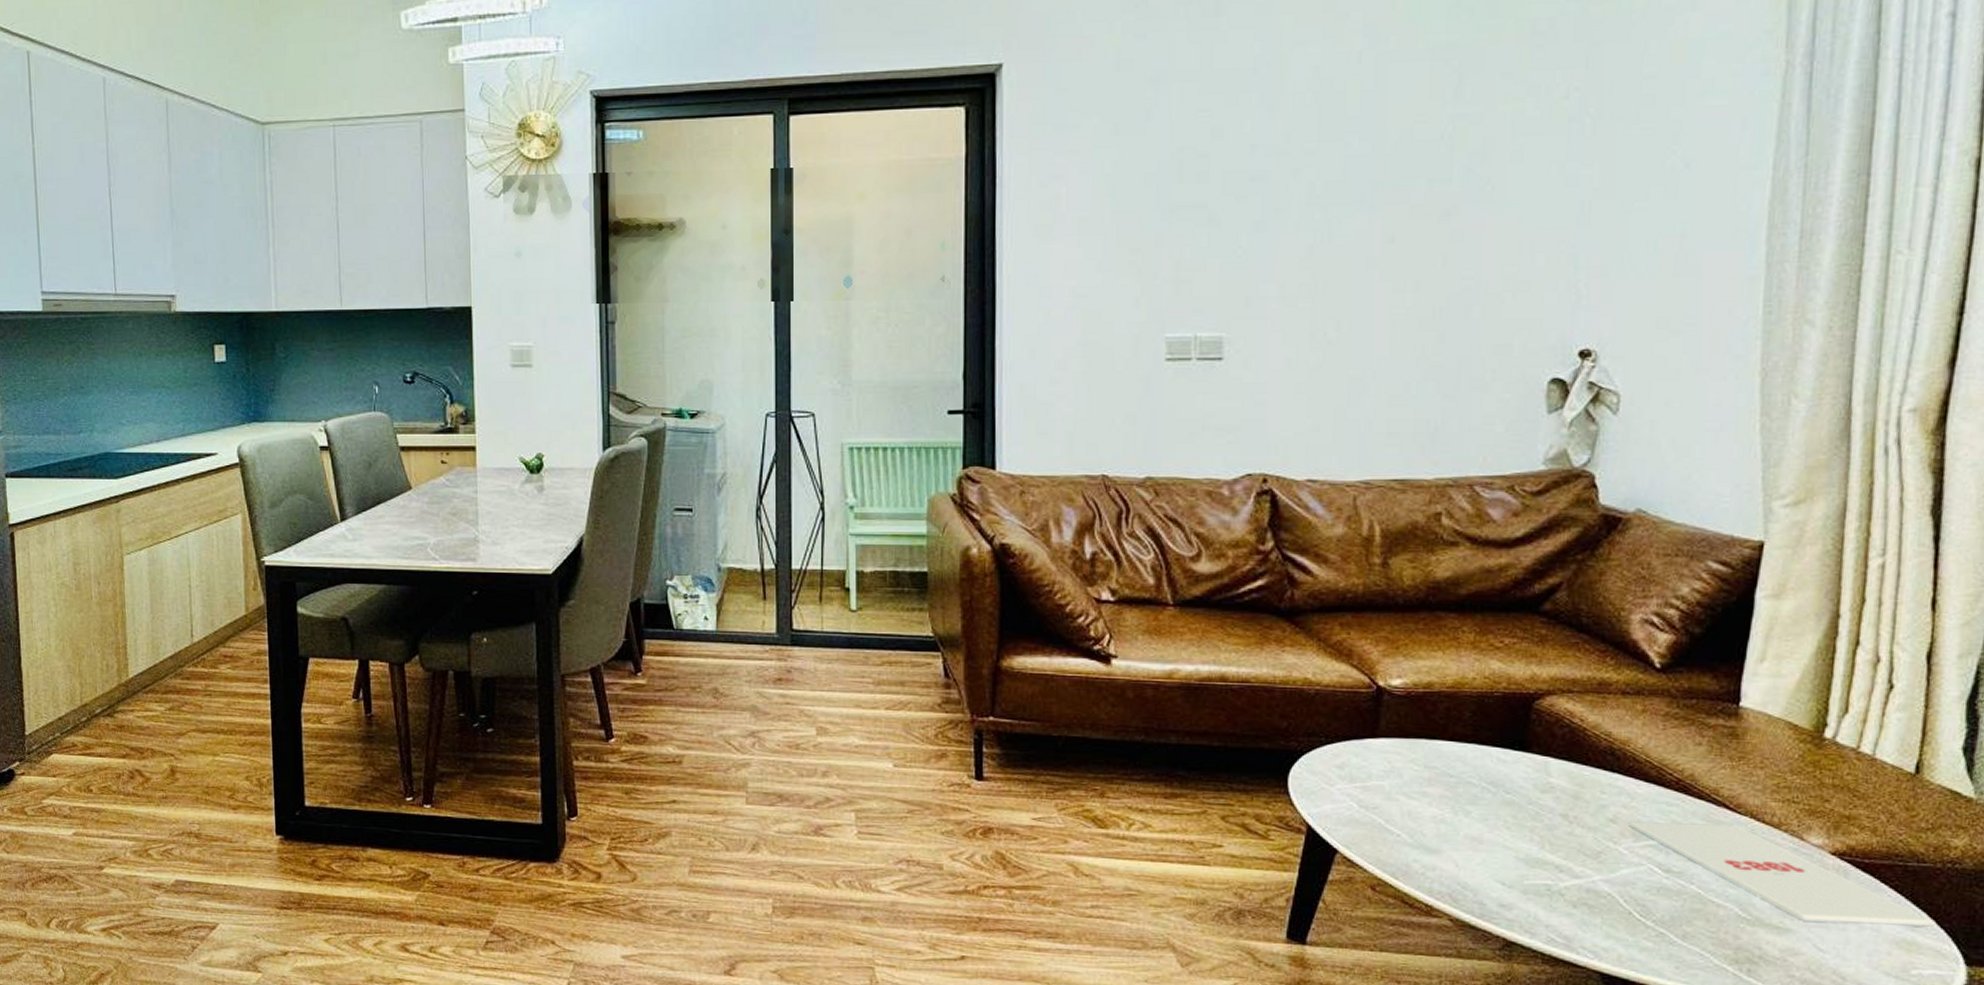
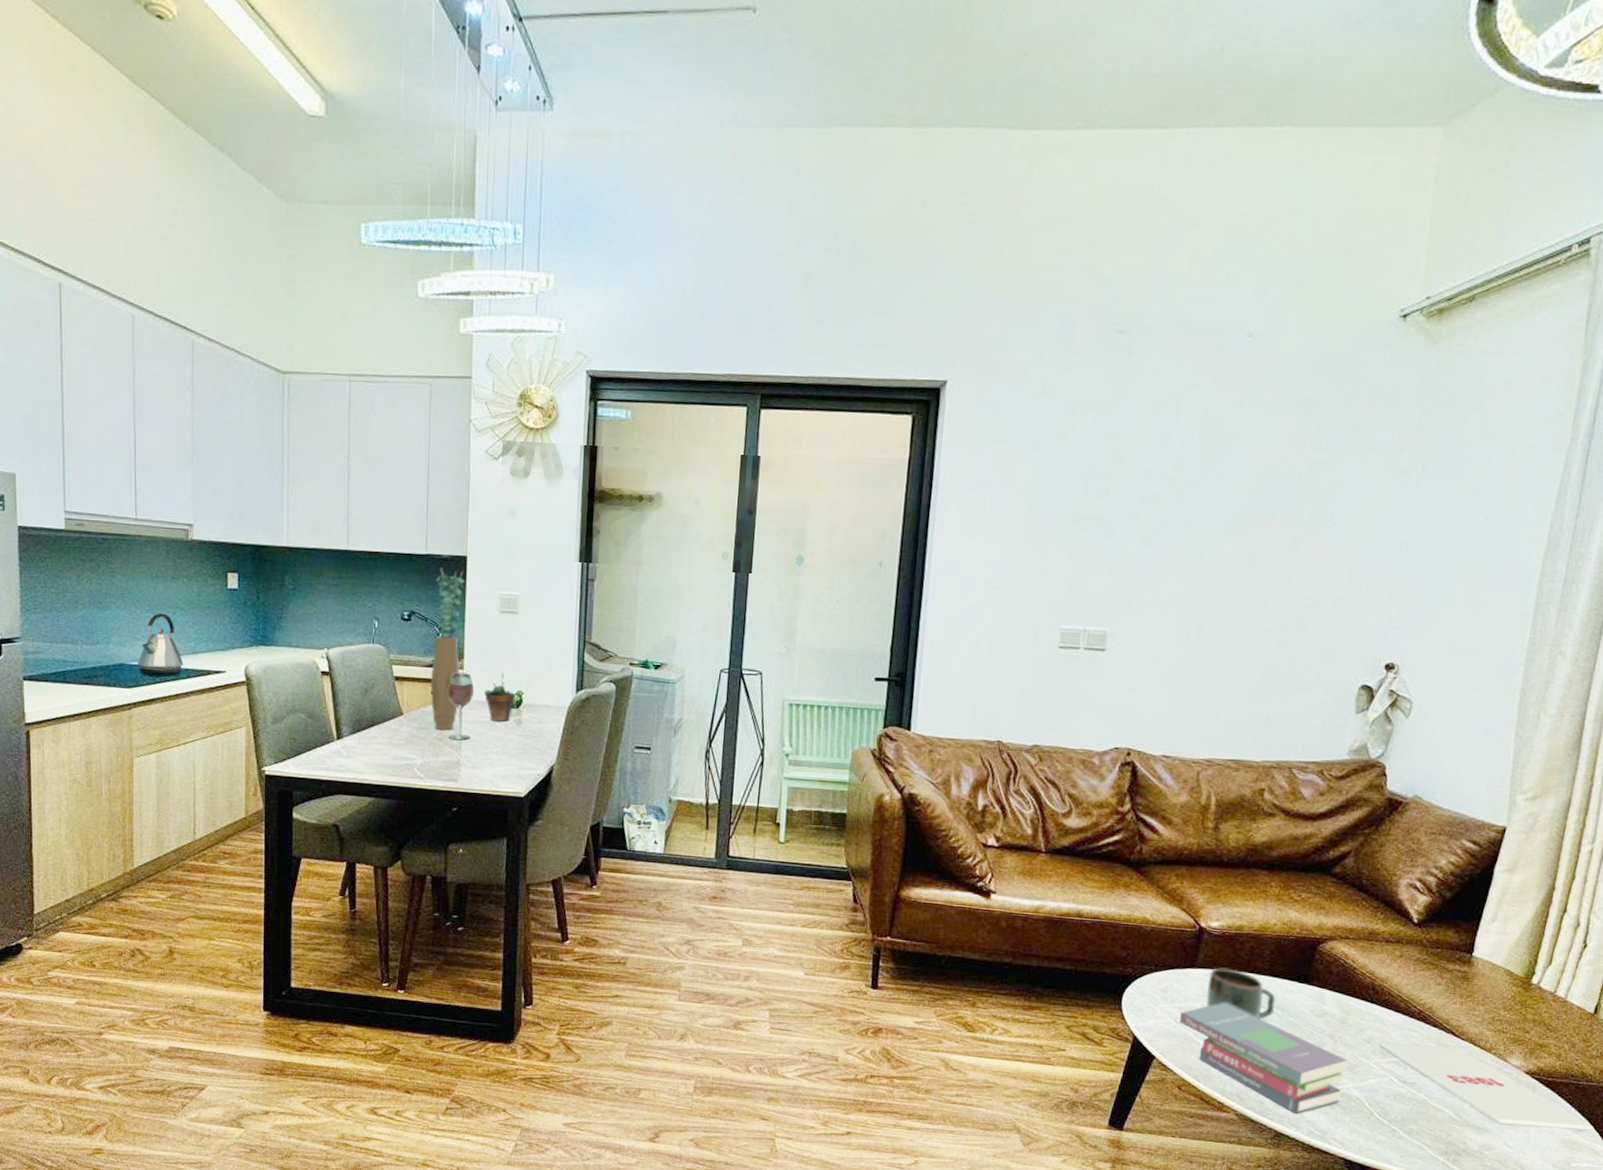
kettle: none [123,394,173,465] -> present [137,613,184,678]
vase: none [439,321,472,504] -> present [431,567,465,731]
wineglass: none [460,437,489,514] -> present [448,672,475,741]
succulent plant: none [500,434,535,491] -> present [484,673,516,722]
books: none [1363,779,1590,916] -> present [1179,1002,1348,1114]
mug: none [1394,735,1486,799] -> present [1205,967,1276,1020]

